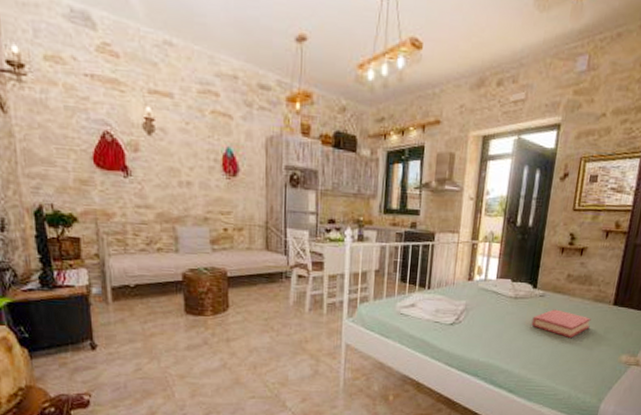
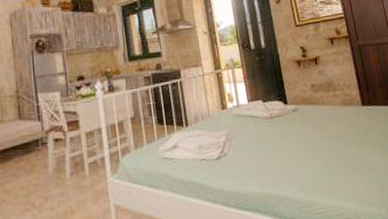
hardback book: present [531,309,591,339] -> none [293,120,349,149]

